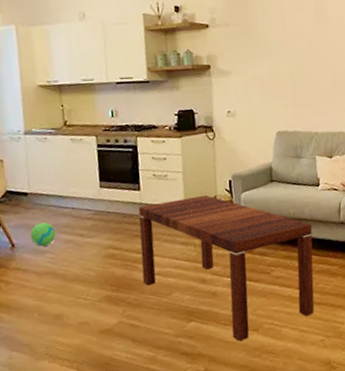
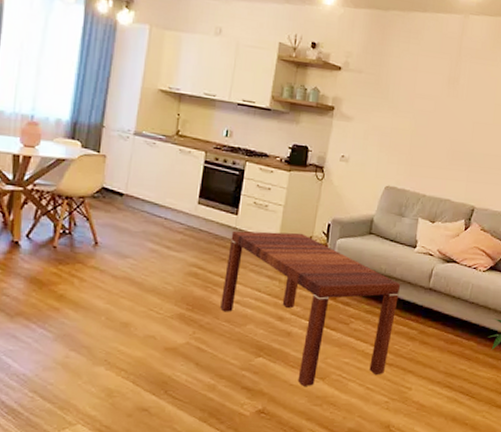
ball: present [30,222,56,246] -> none [116,226,144,251]

